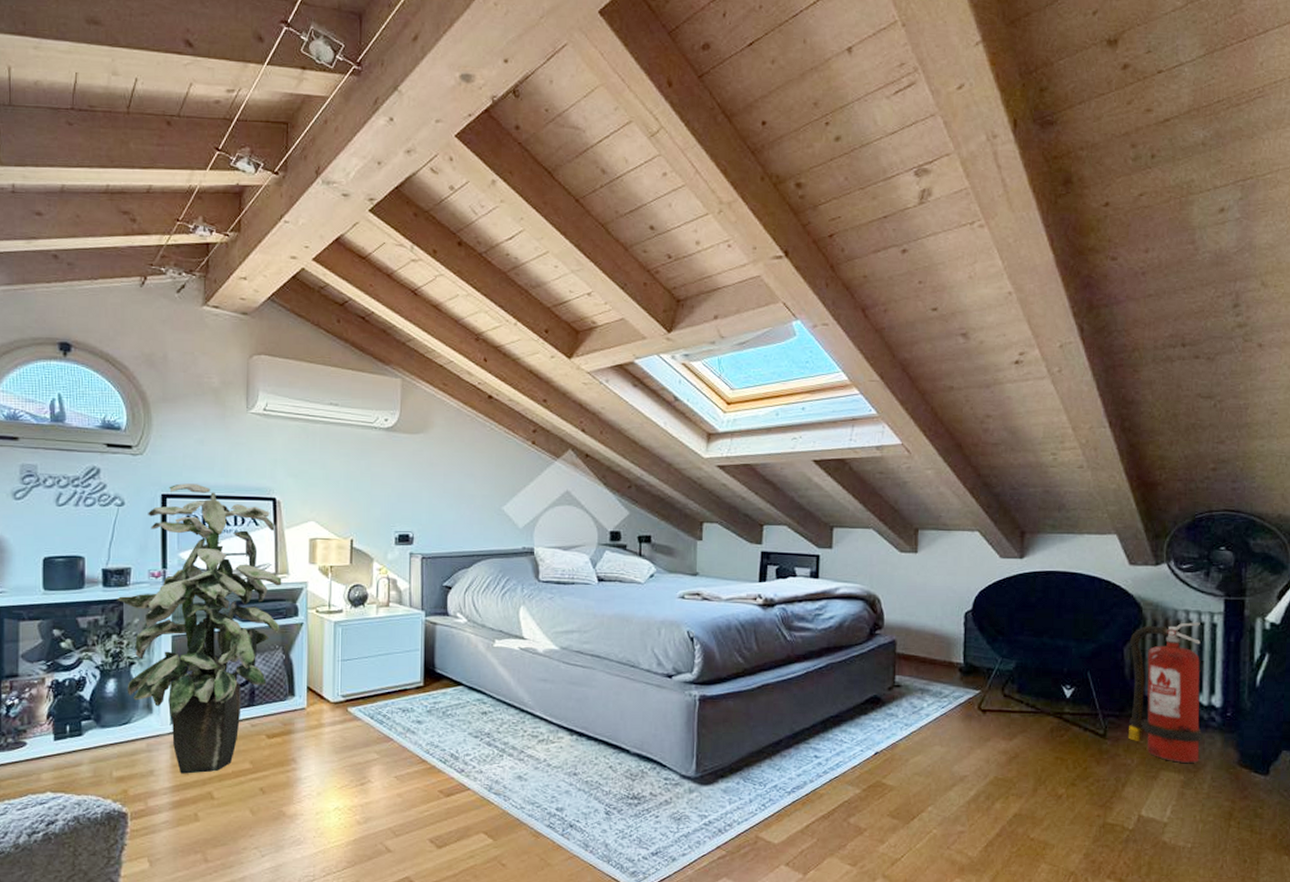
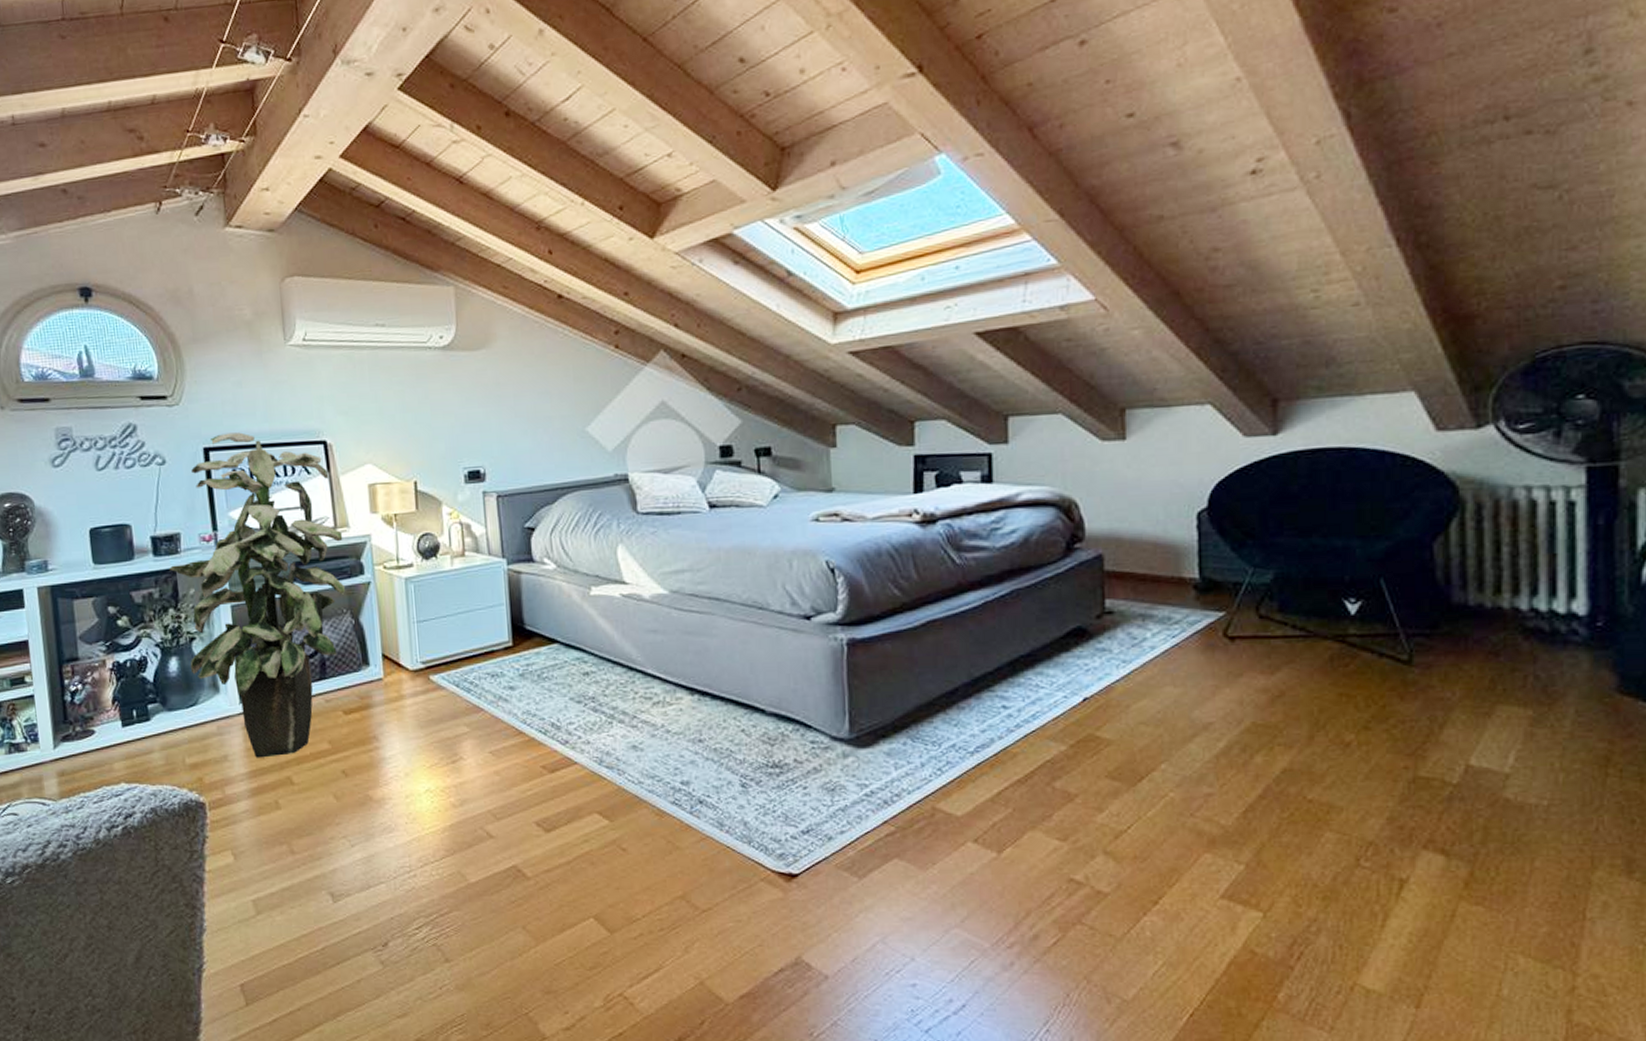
fire extinguisher: present [1127,622,1203,763] -> none [1442,501,1560,693]

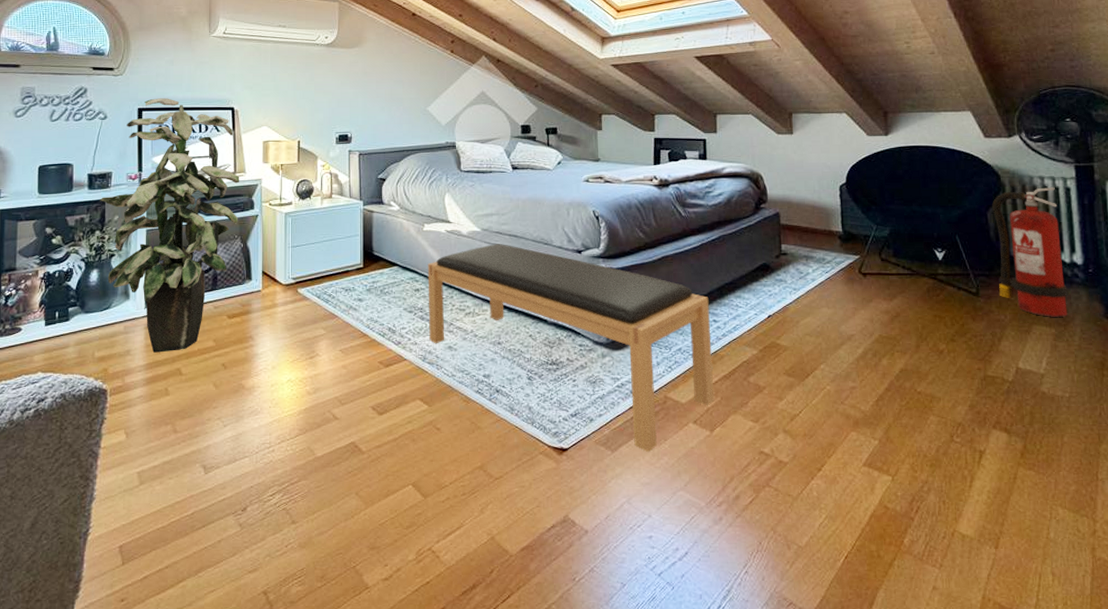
bench: none [598,610,1004,880] -> present [427,244,715,453]
fire extinguisher: none [1442,501,1560,693] -> present [992,187,1069,317]

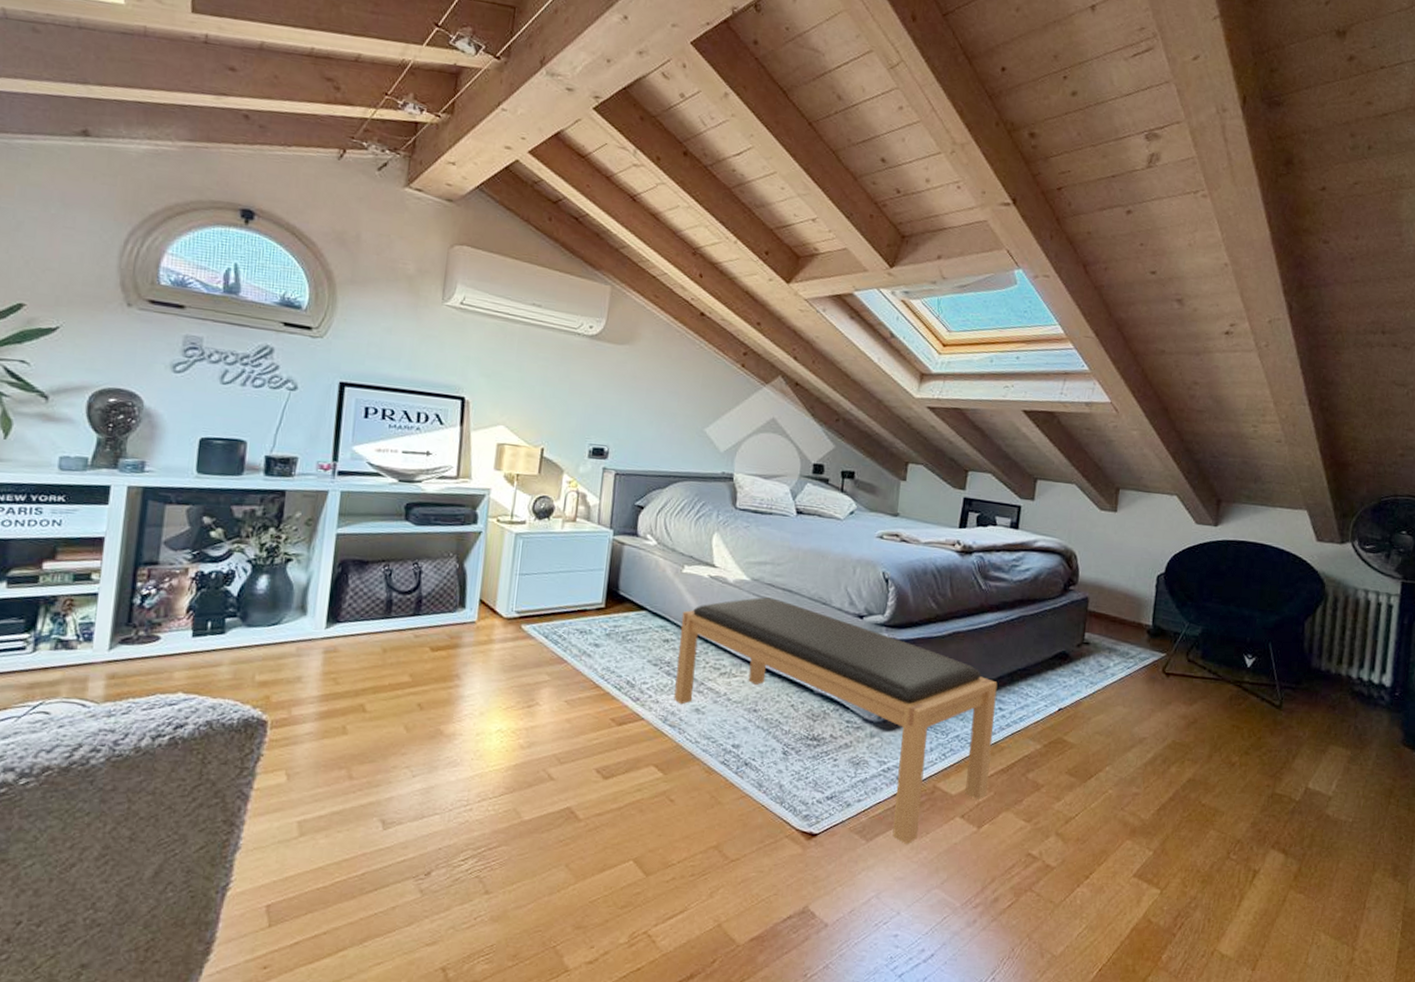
indoor plant: present [100,98,240,353] -> none [279,372,463,684]
fire extinguisher: present [992,187,1069,317] -> none [1301,601,1378,740]

